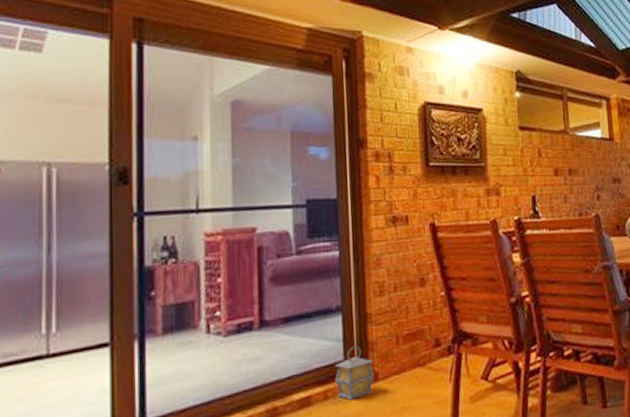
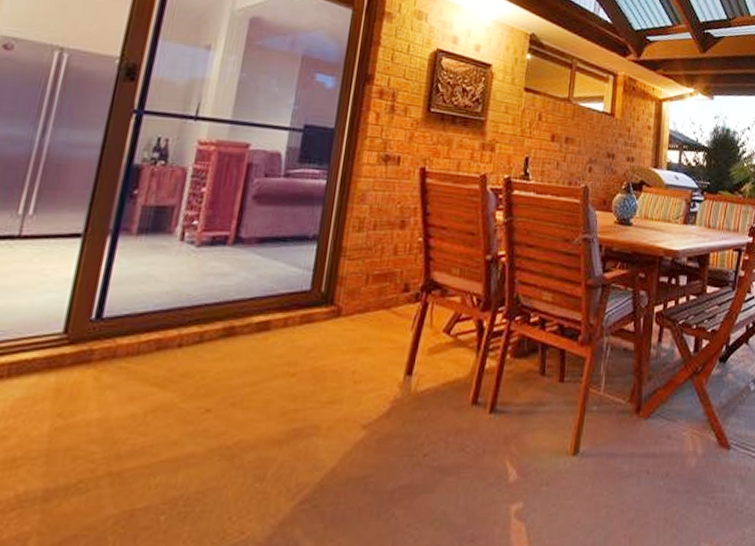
lantern: present [334,346,375,400] -> none [297,277,340,331]

